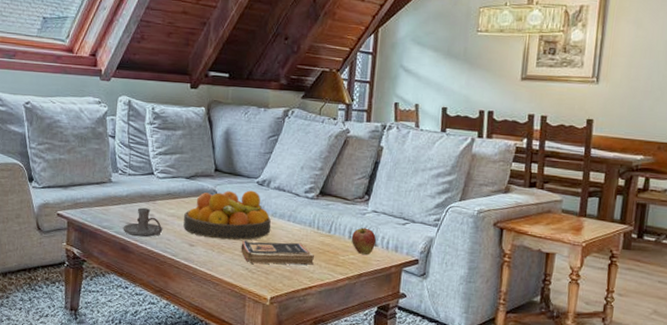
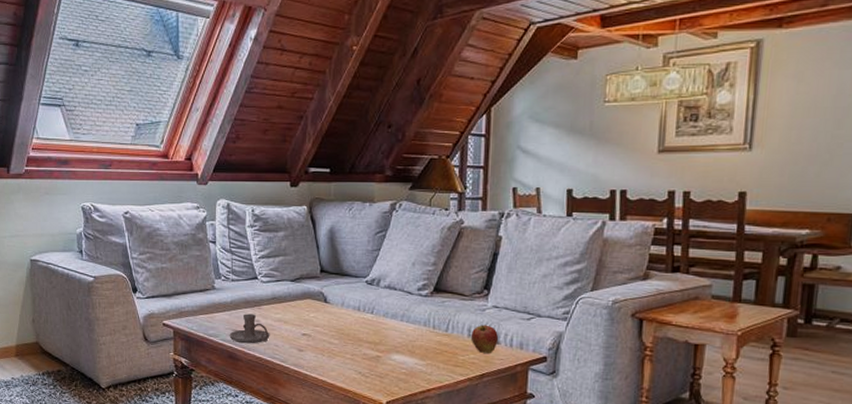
fruit bowl: present [183,190,271,240] -> none [291,290,384,344]
book: present [241,240,314,265] -> none [352,343,431,368]

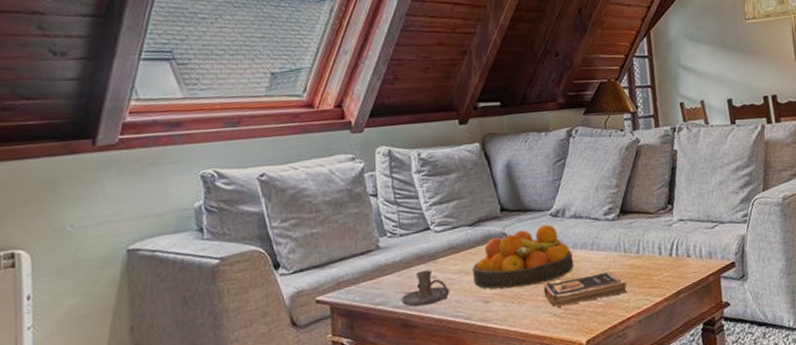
fruit bowl: none [291,290,384,344] -> present [473,224,574,289]
book: none [352,343,431,368] -> present [543,271,627,307]
apple: present [470,324,499,353] -> none [661,239,689,269]

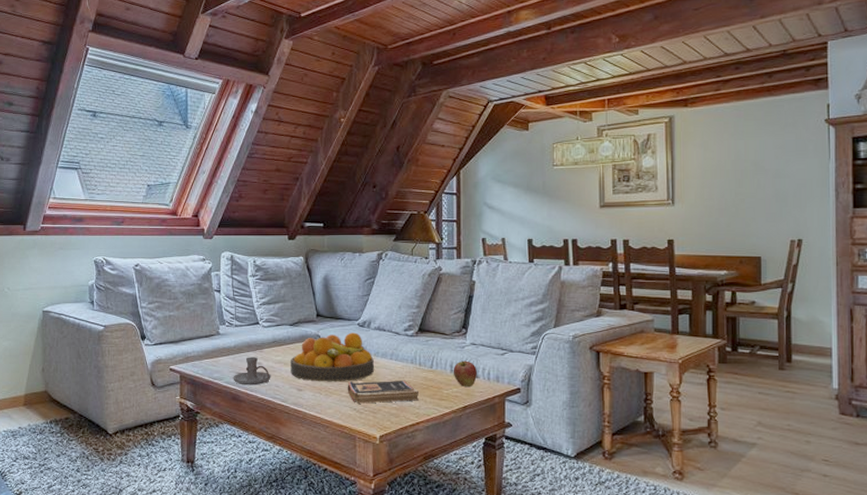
apple: none [661,239,689,269] -> present [453,360,478,387]

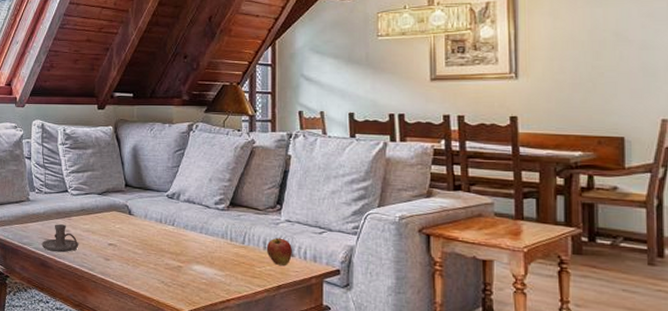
fruit bowl: present [291,332,375,382] -> none [98,204,184,254]
book: present [347,380,419,404] -> none [155,253,229,278]

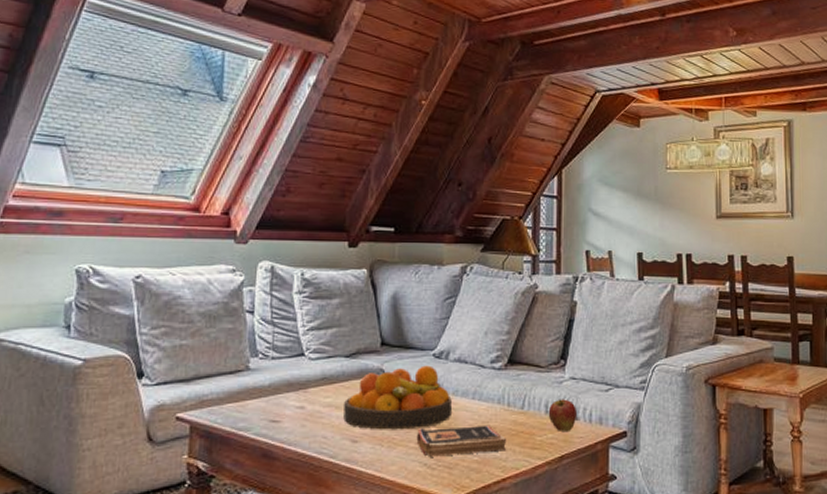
candle holder: present [41,224,79,253] -> none [264,399,317,438]
fruit bowl: none [98,204,184,254] -> present [343,365,453,430]
book: none [155,253,229,278] -> present [416,425,506,457]

